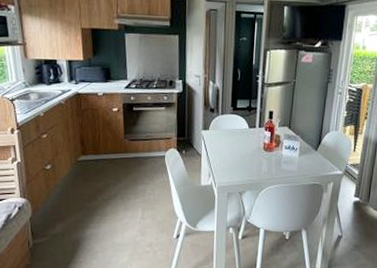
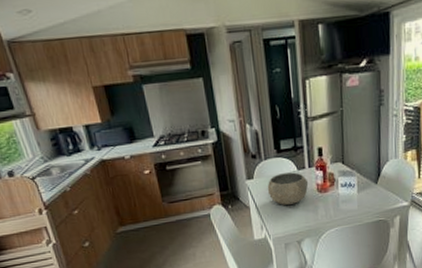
bowl: none [219,129,257,158] -> present [267,172,309,205]

